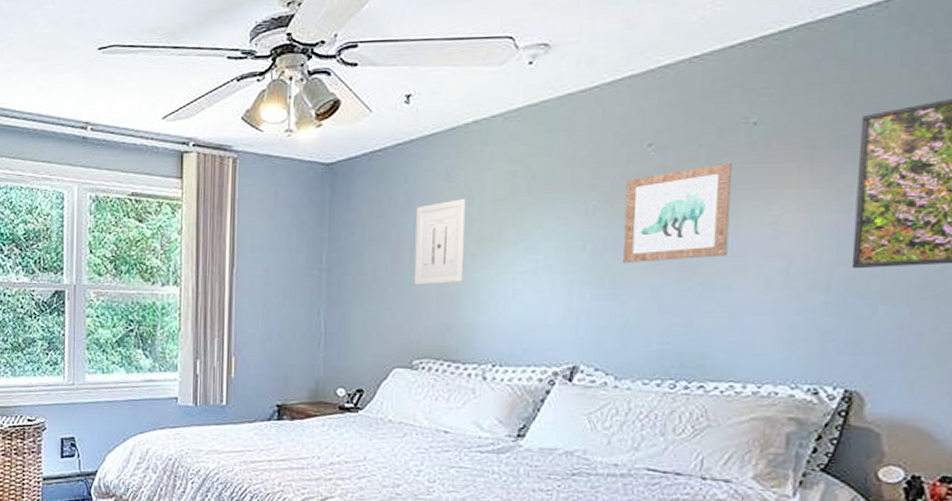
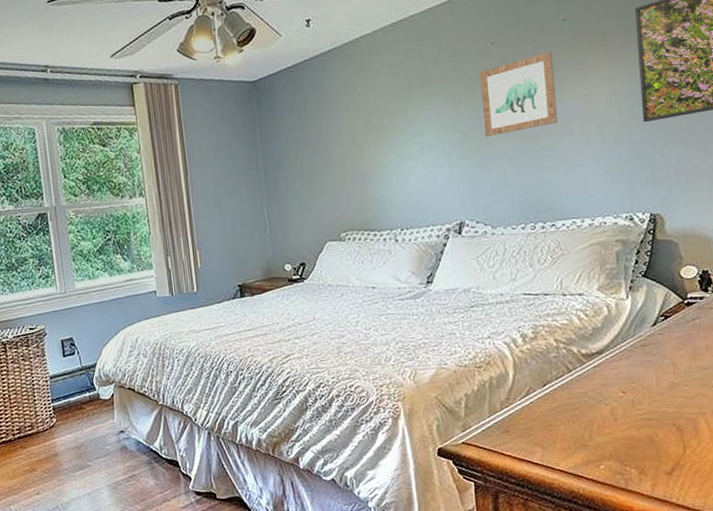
wall art: present [414,199,466,285] -> none [327,99,370,173]

